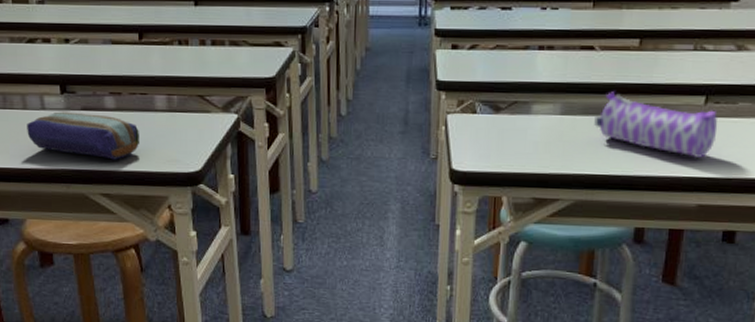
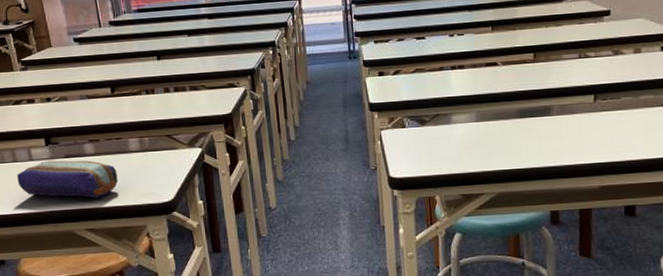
pencil case: present [594,92,719,159] -> none [505,98,608,148]

